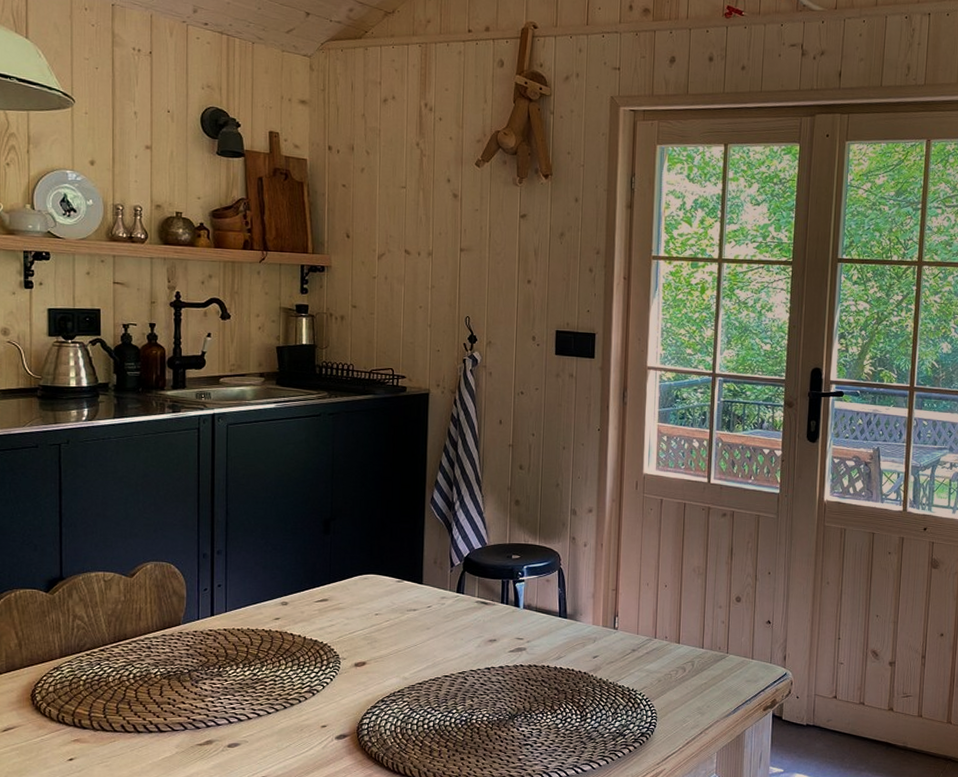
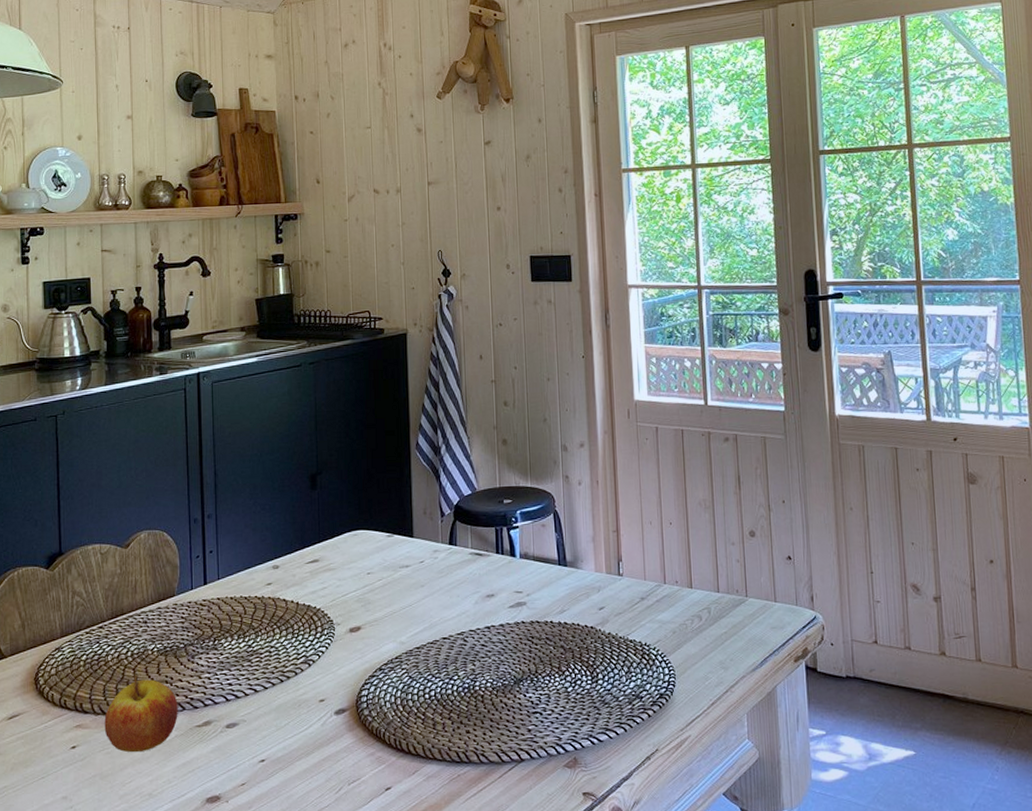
apple: none [103,694,180,766] -> present [104,673,178,753]

